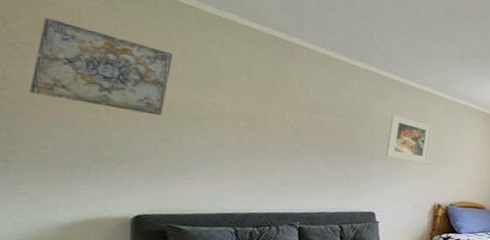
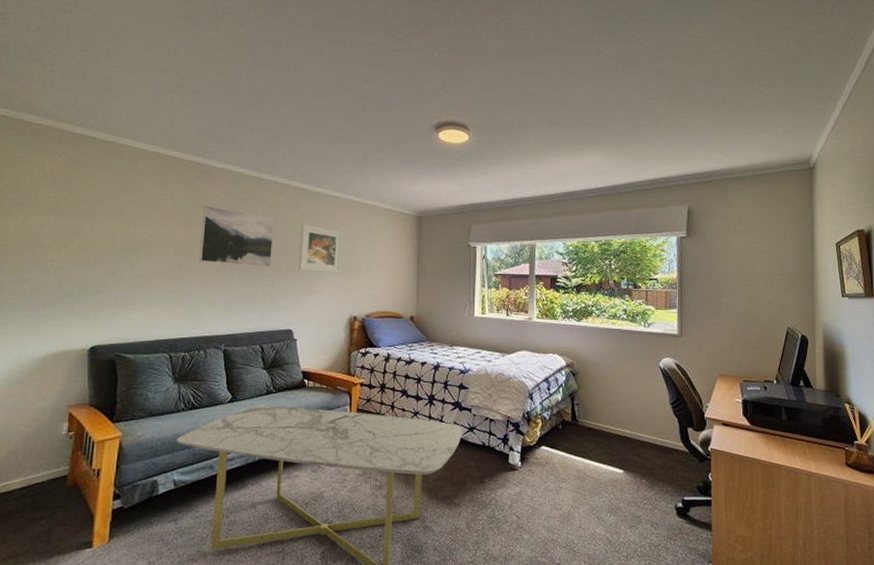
wall art: present [29,17,173,116] -> none [12,174,113,251]
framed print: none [275,82,364,152] -> present [199,205,275,267]

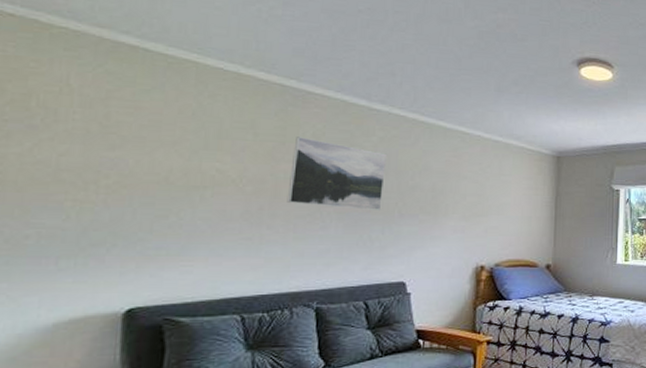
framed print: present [298,223,343,273] -> none [415,160,470,217]

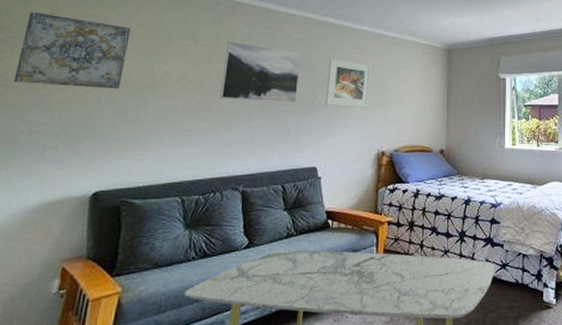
wall art: none [12,89,170,189] -> present [14,11,131,89]
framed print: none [415,160,470,217] -> present [325,57,372,107]

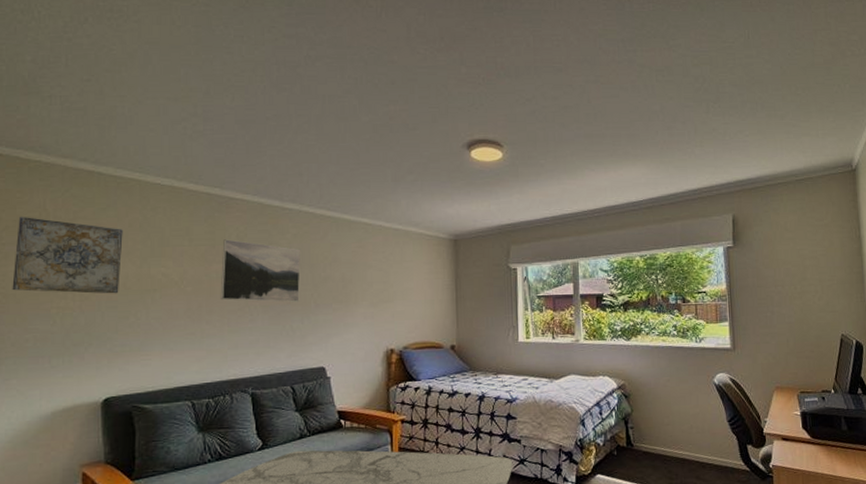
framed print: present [325,57,372,107] -> none [328,253,375,305]

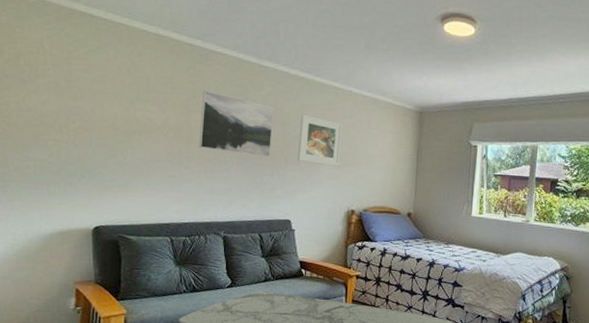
wall art: present [12,216,123,294] -> none [14,50,112,133]
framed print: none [328,253,375,305] -> present [297,113,343,166]

